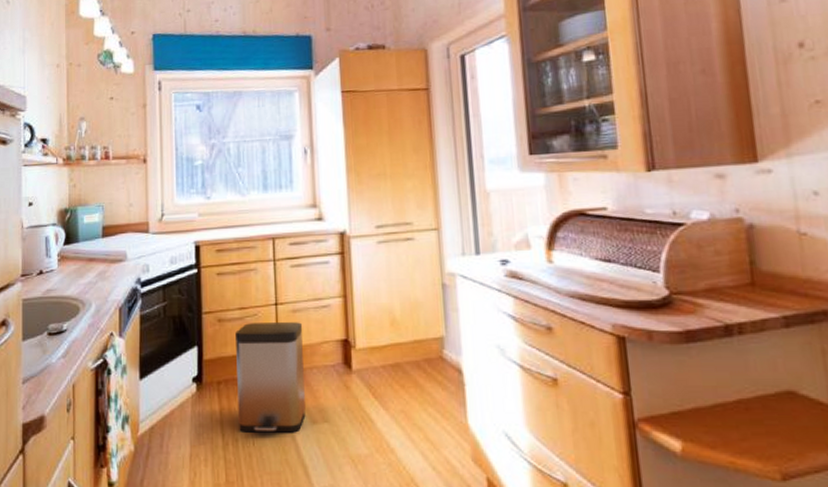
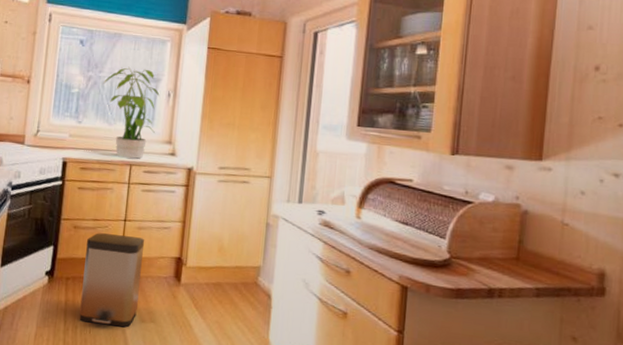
potted plant: none [229,126,295,232] -> present [104,66,160,159]

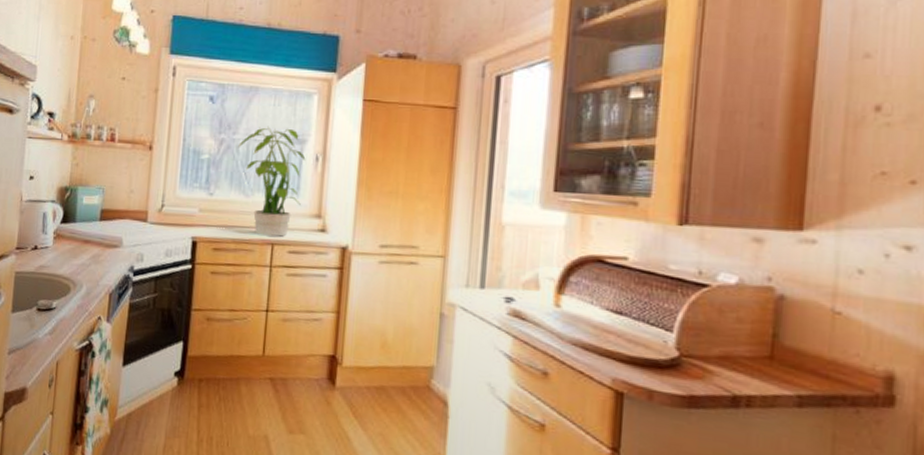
pedal bin: present [79,233,145,328] -> none [215,326,292,440]

